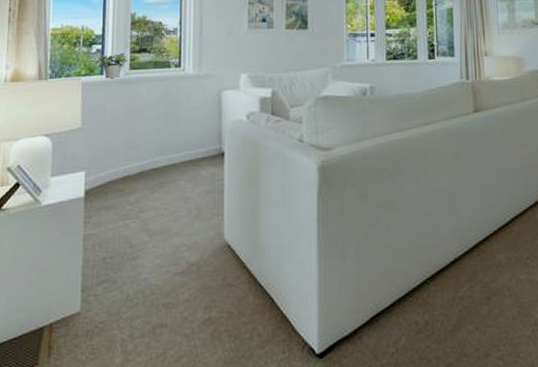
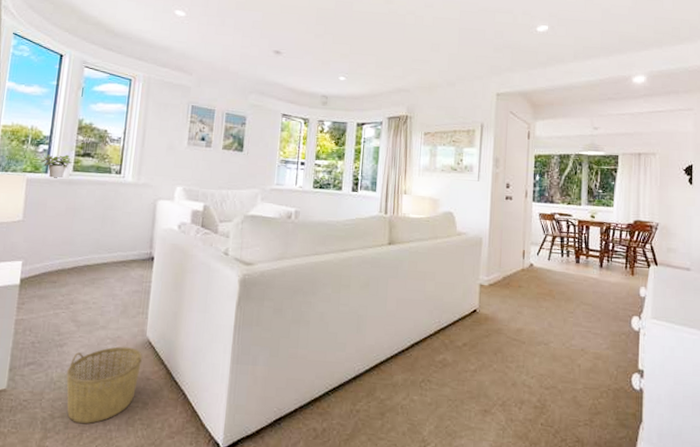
basket: none [142,253,223,342] -> present [66,346,143,424]

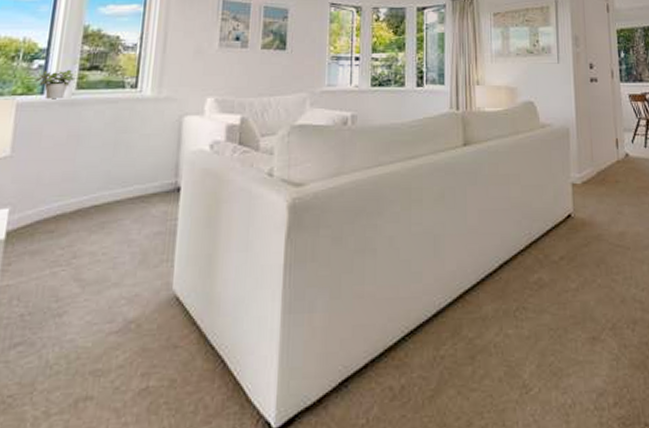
basket: present [66,346,143,424] -> none [66,307,169,420]

